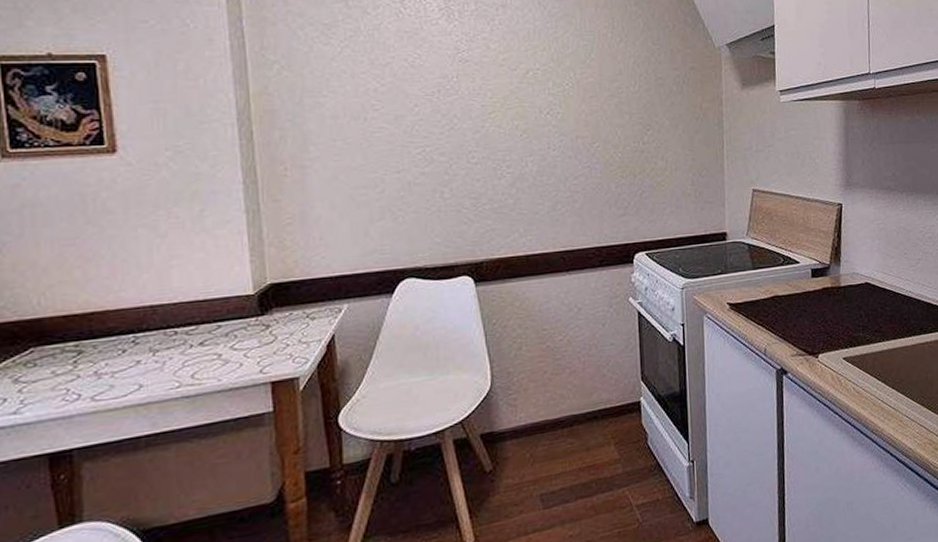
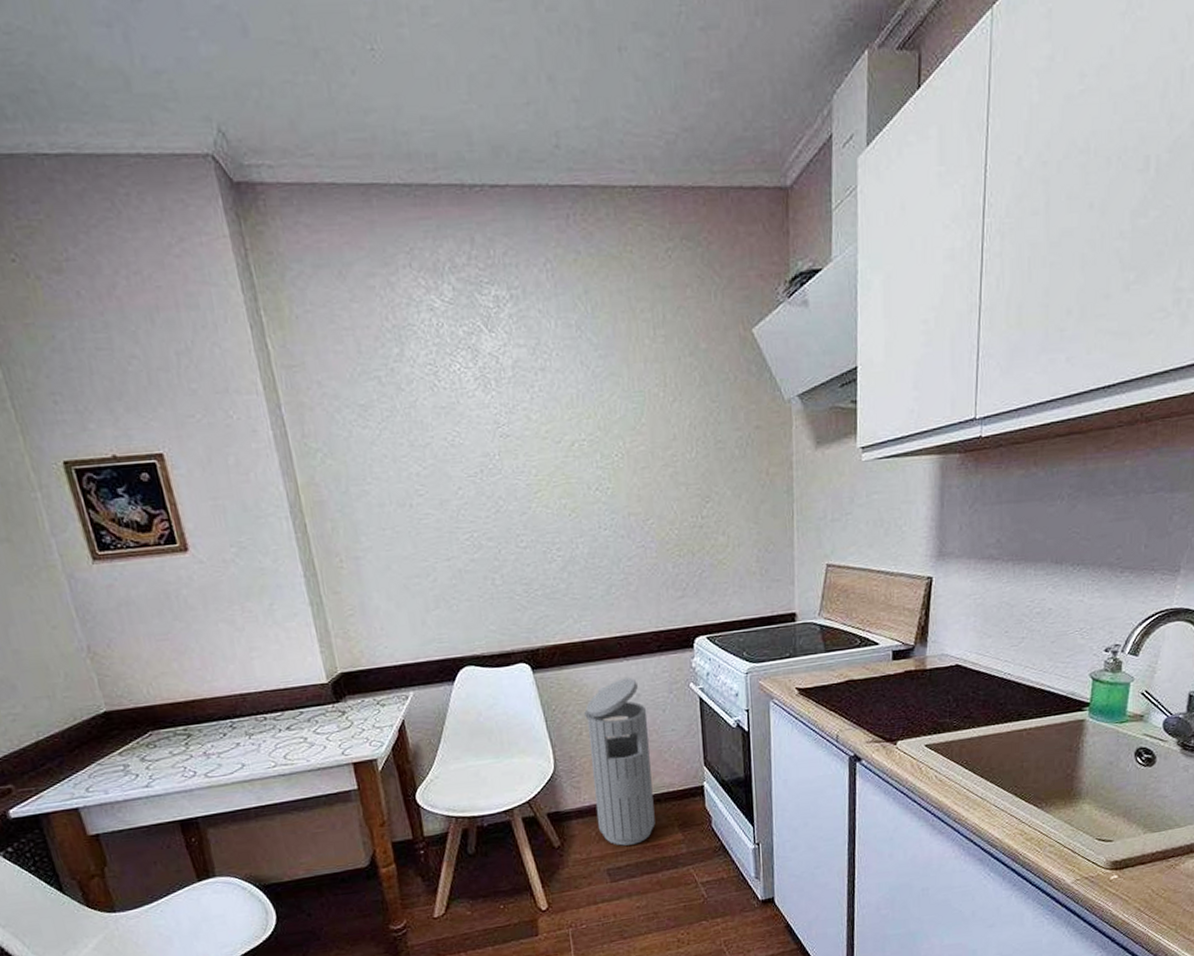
trash bin: none [525,291,592,468] -> present [584,677,655,846]

